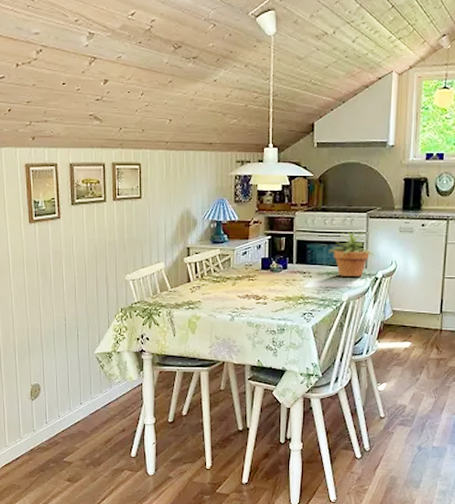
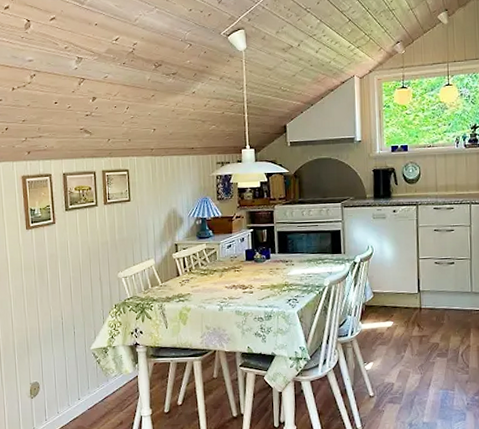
potted plant: present [328,229,376,278] -> none [307,218,353,264]

